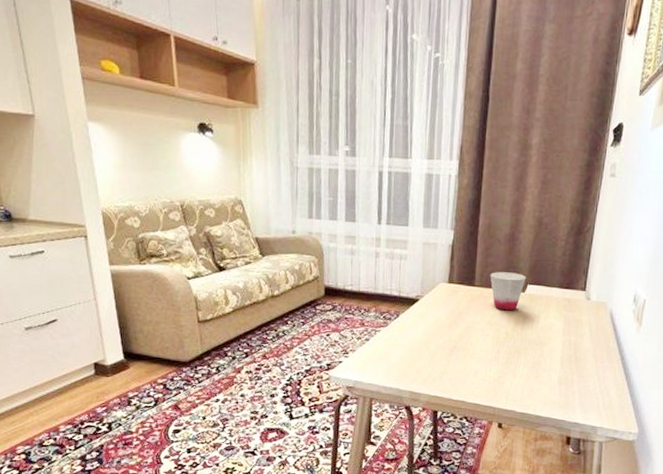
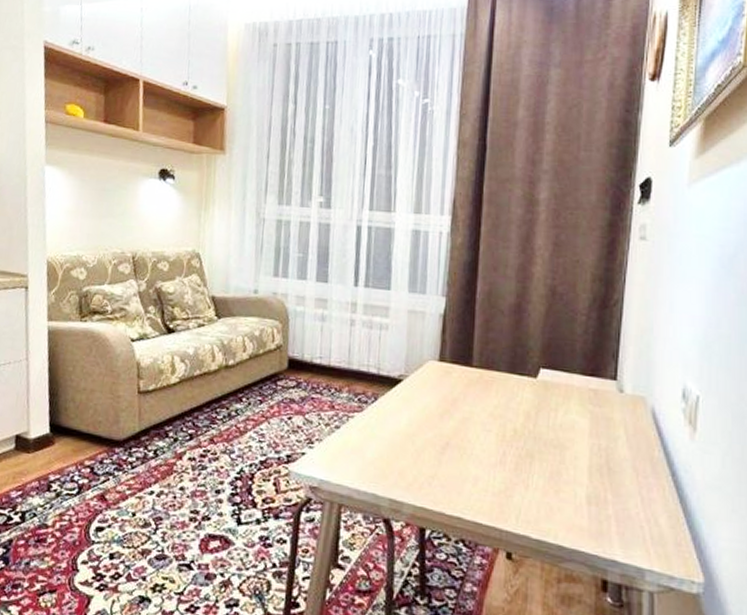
cup: present [490,272,526,311] -> none [491,350,538,401]

